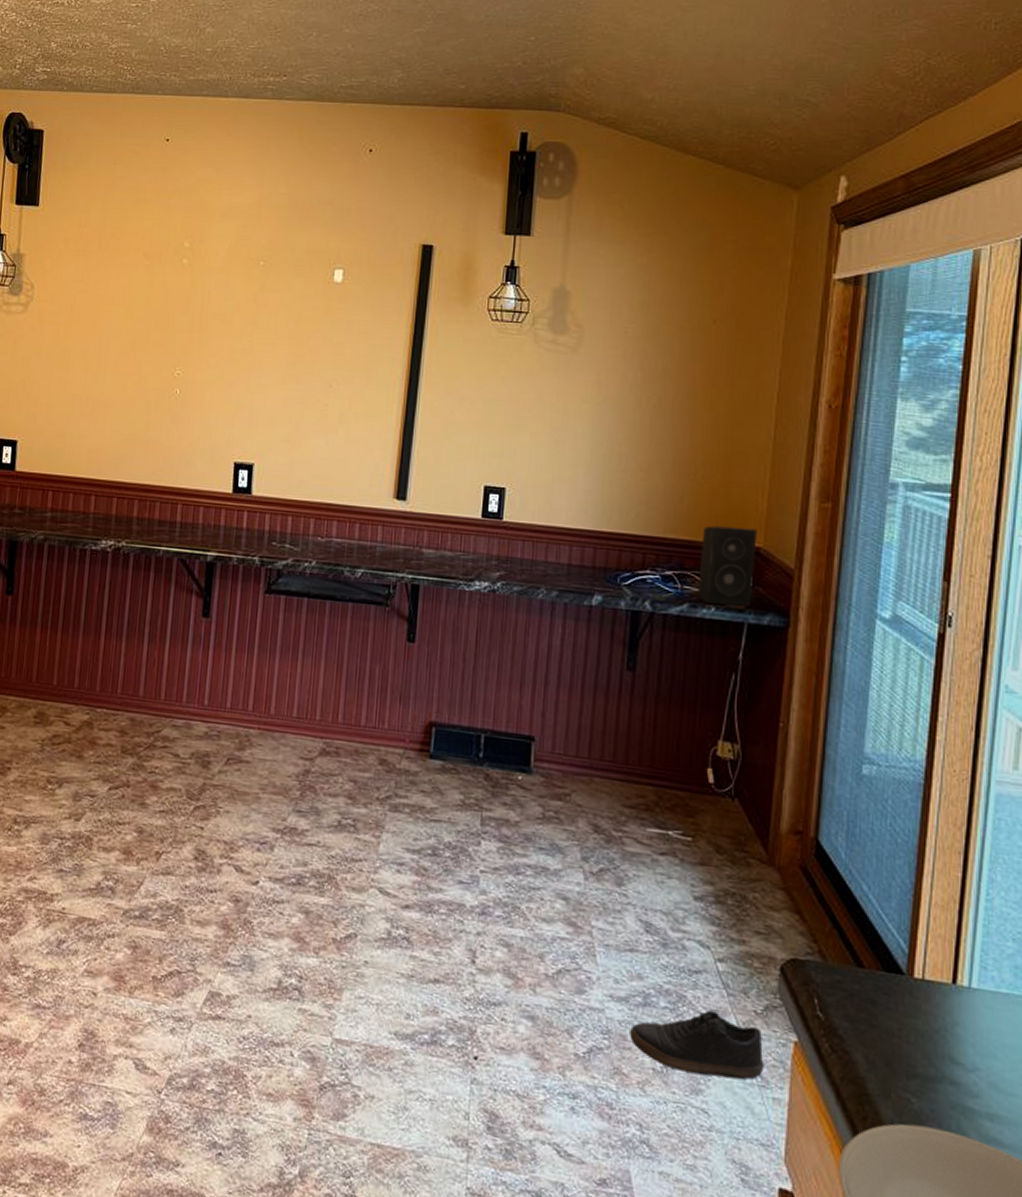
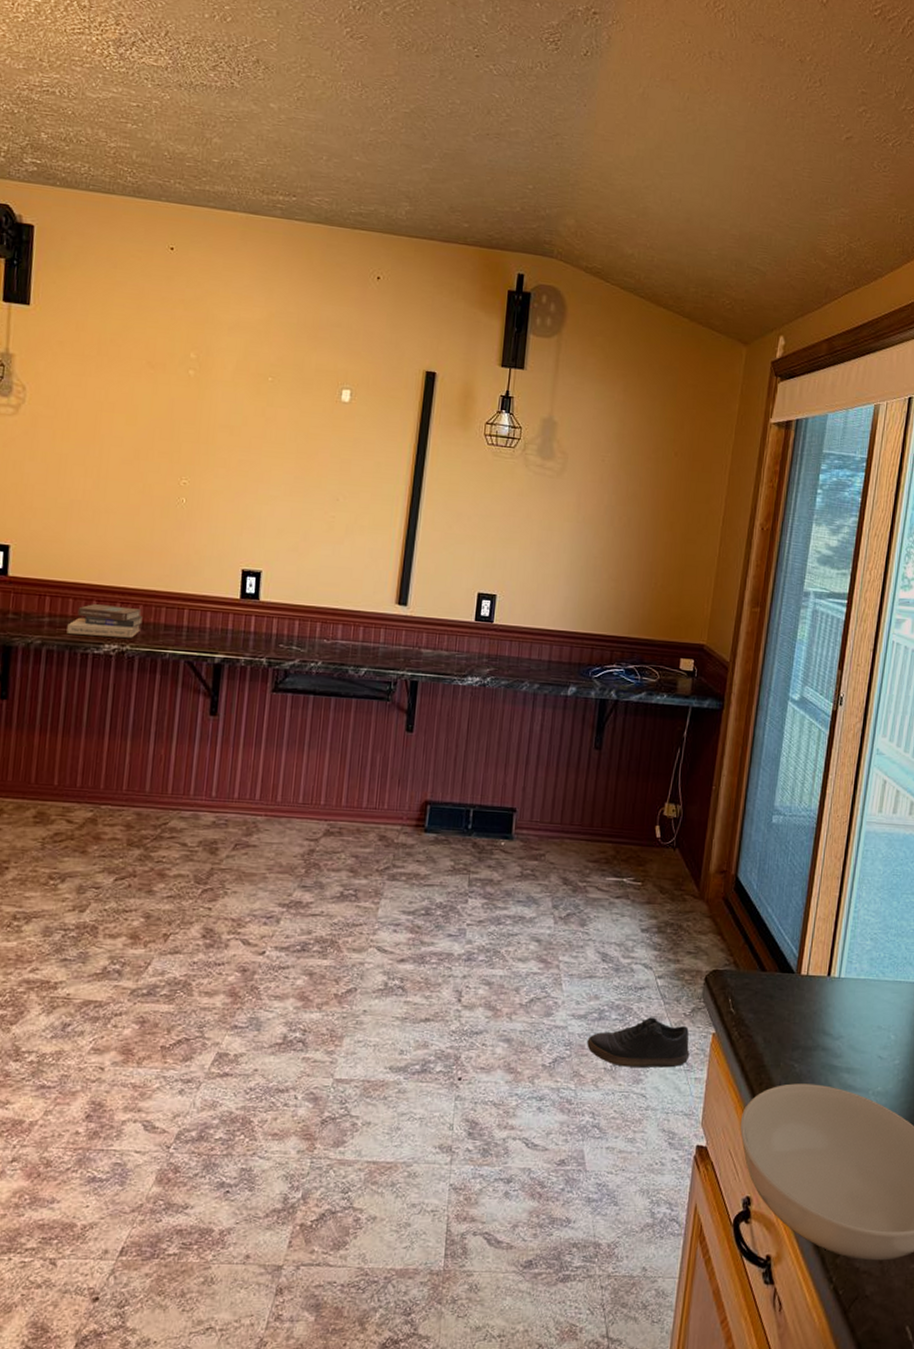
books: none [67,499,138,534] -> present [67,604,143,638]
speaker: present [698,525,757,606] -> none [654,627,703,693]

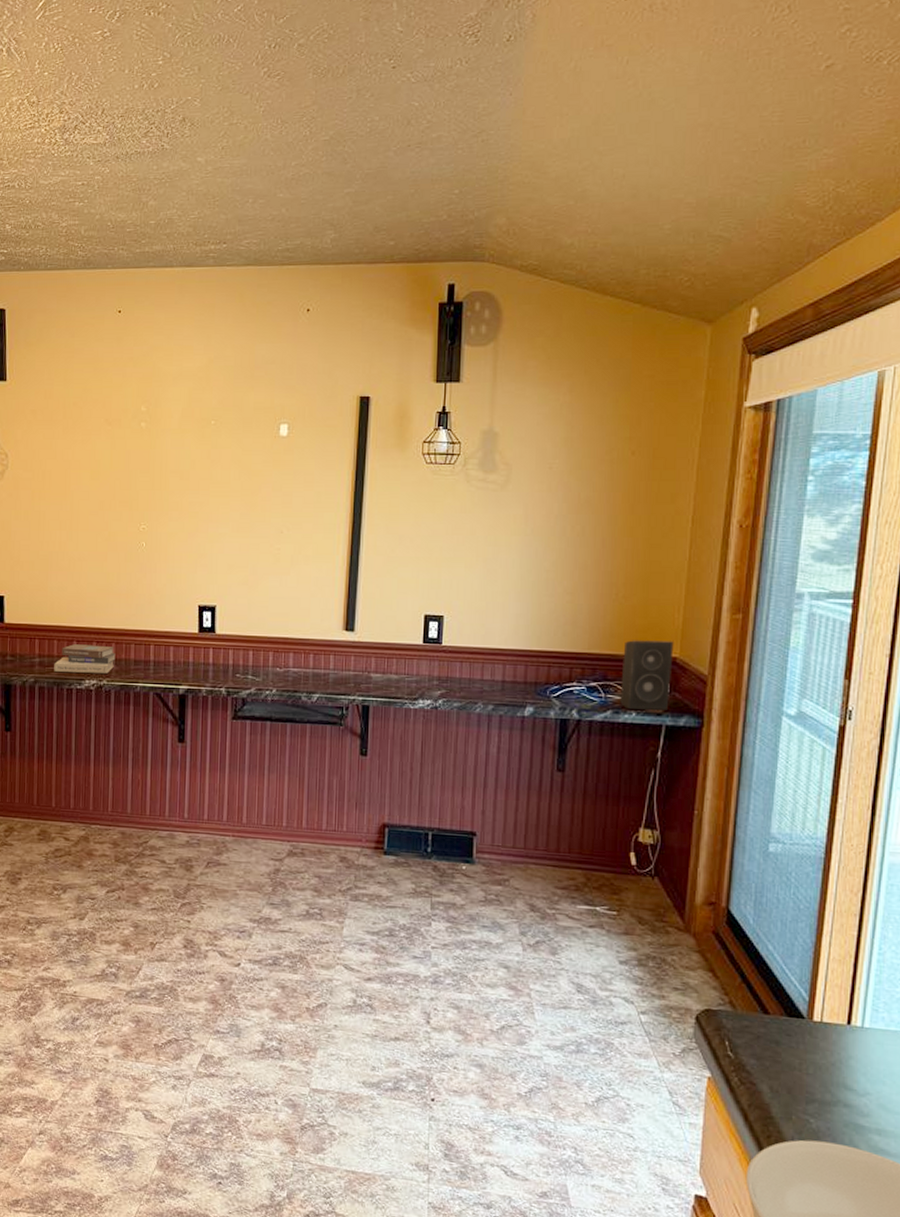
shoe: present [587,1017,690,1068] -> none [565,1054,682,1109]
speaker: none [654,627,703,693] -> present [620,640,674,710]

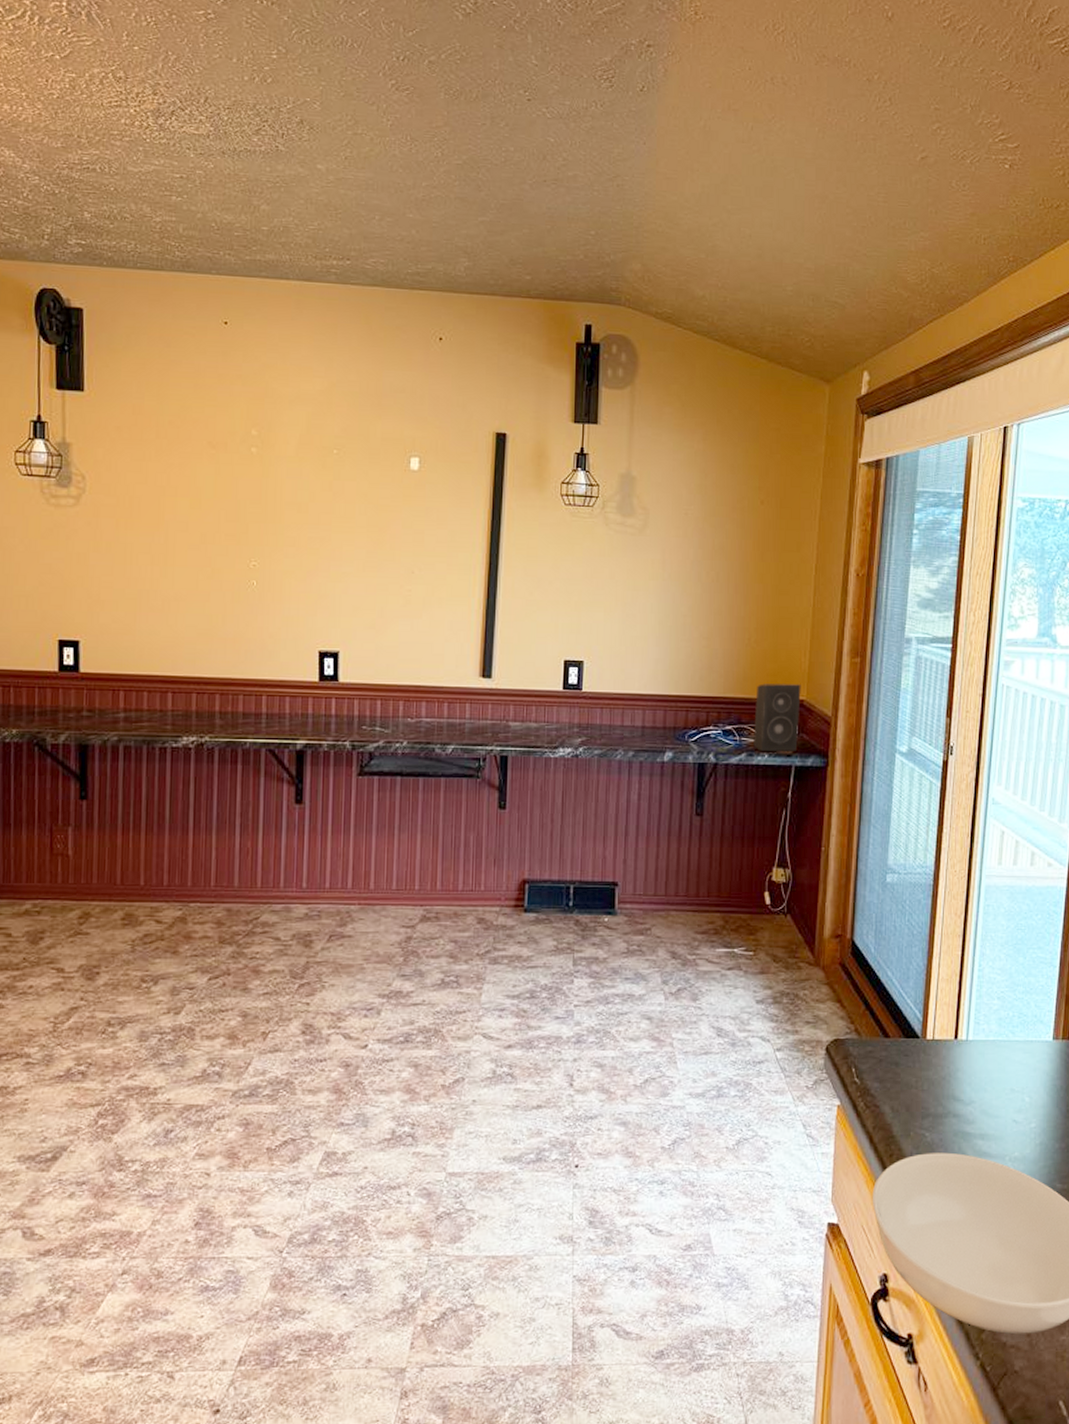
books: present [54,644,116,674] -> none [143,696,220,729]

